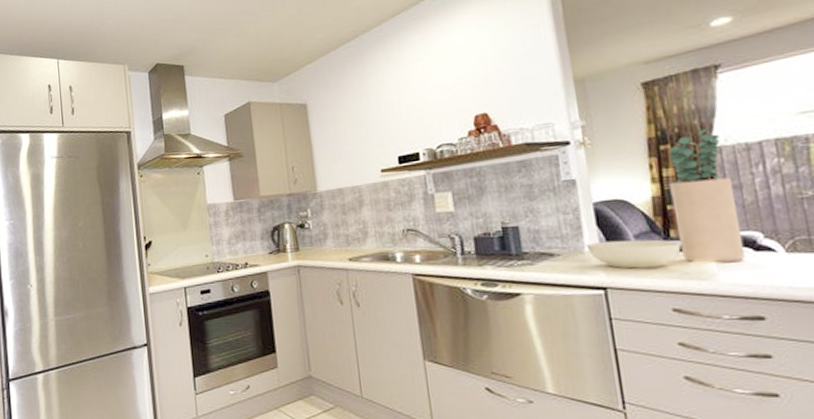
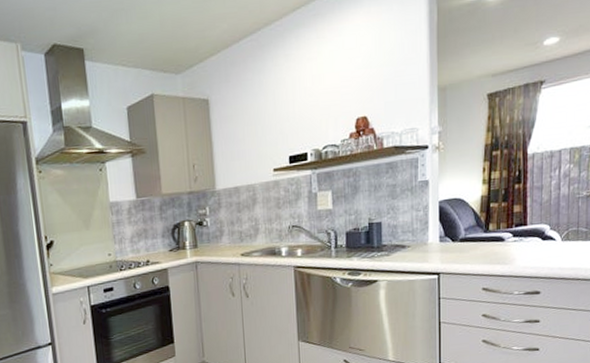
bowl: present [586,239,683,269] -> none [430,232,497,257]
vase: present [667,122,746,263] -> none [494,132,537,251]

